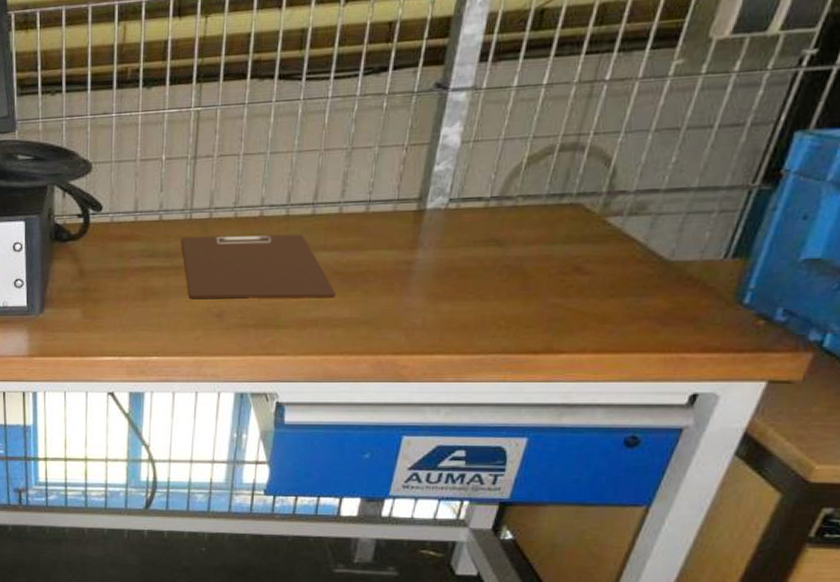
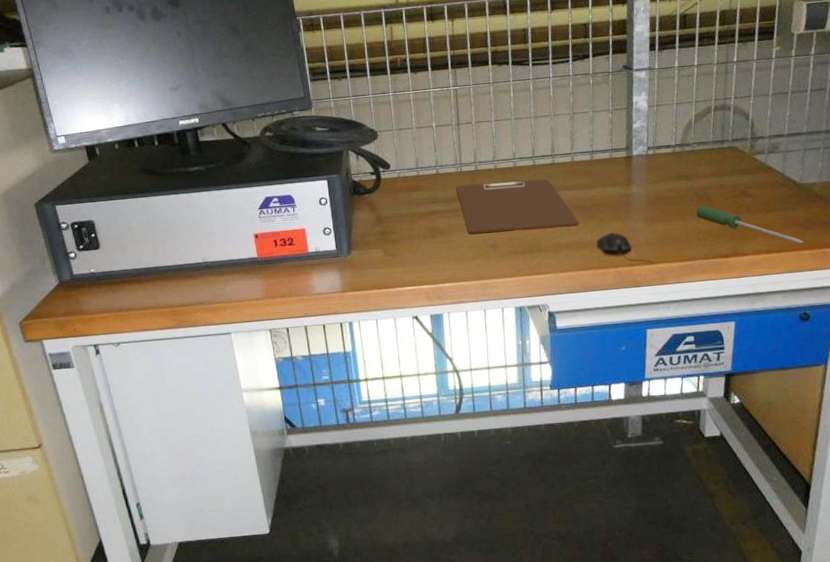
computer mouse: none [354,310,430,354] -> present [596,232,655,264]
screwdriver: none [502,282,655,344] -> present [696,205,804,244]

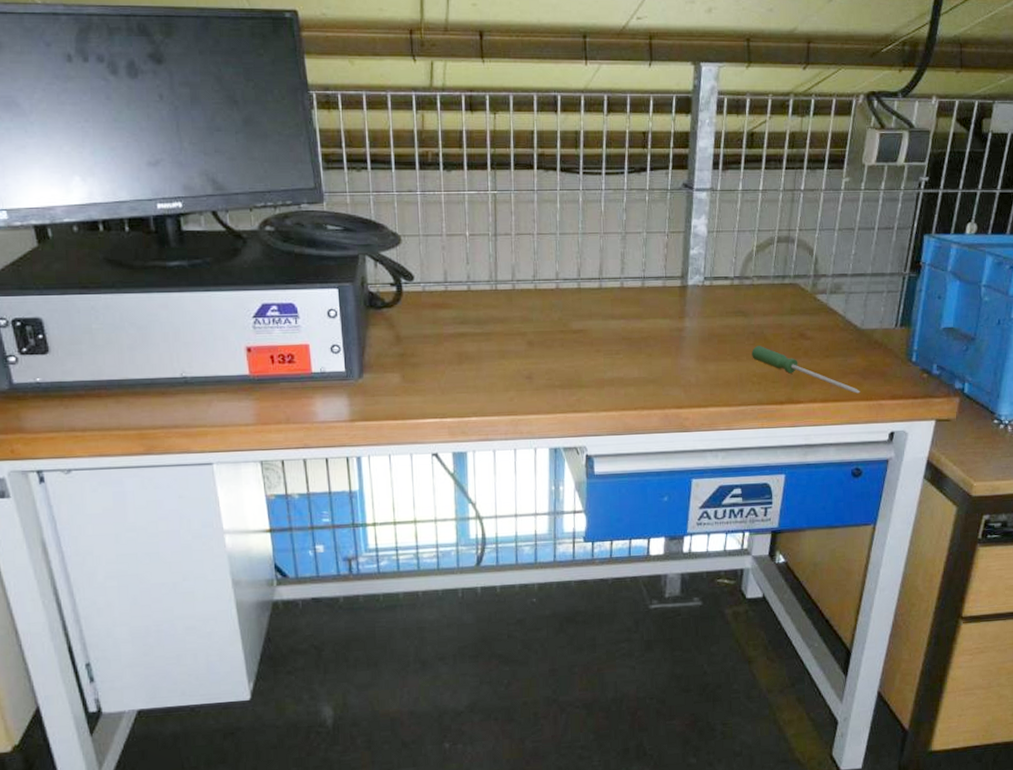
clipboard: present [456,178,580,234] -> none [489,304,626,362]
computer mouse: present [596,232,655,264] -> none [643,370,705,407]

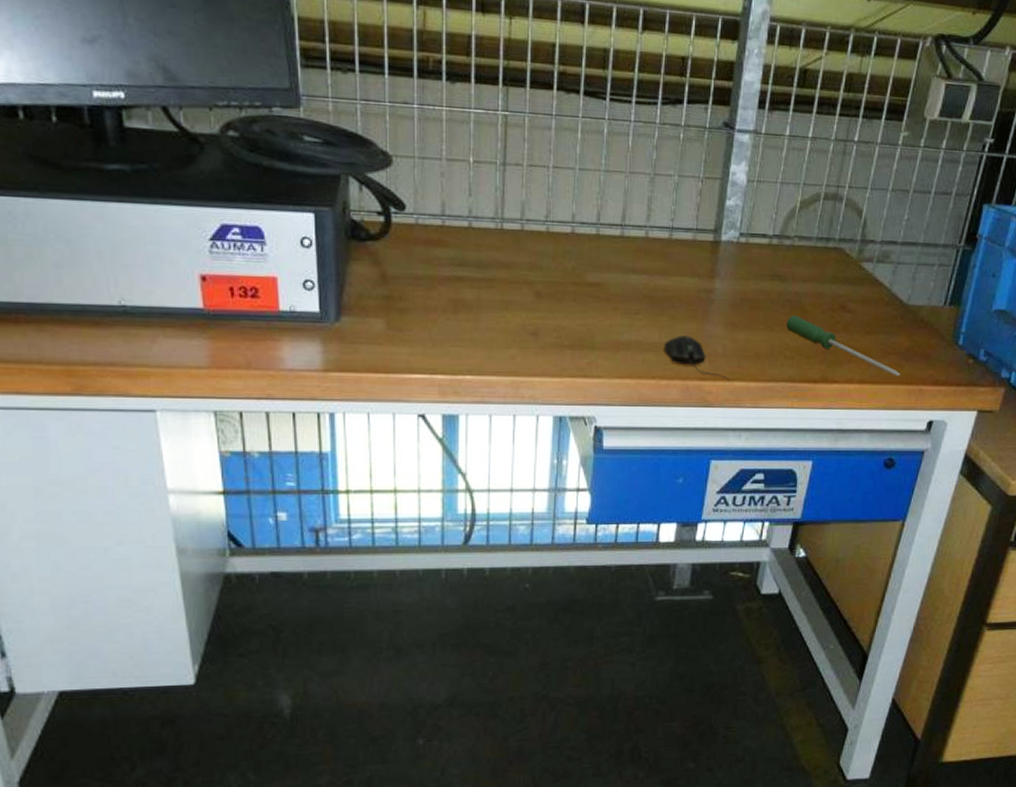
computer mouse: none [643,370,705,407] -> present [664,335,730,381]

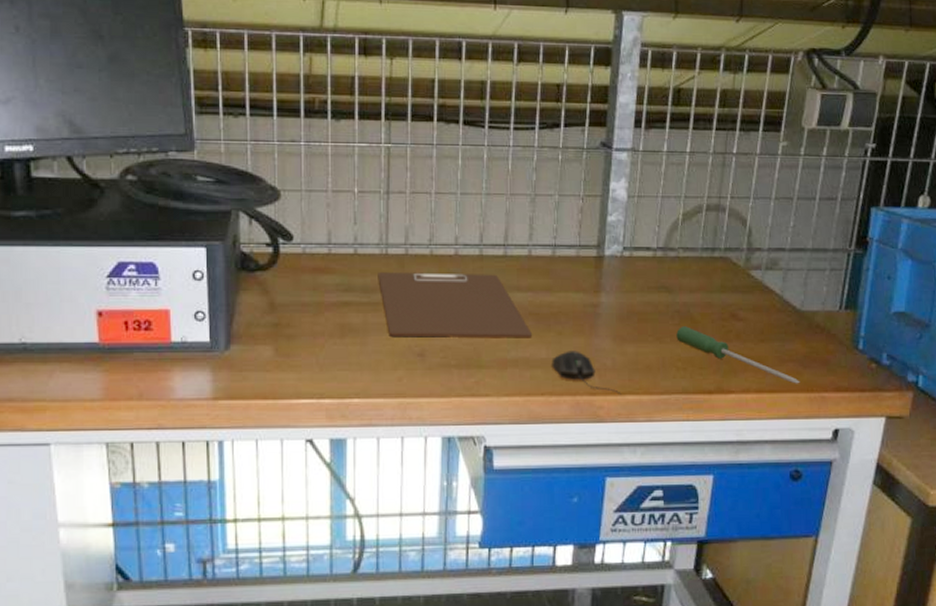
clipboard: none [492,247,647,322] -> present [378,272,533,338]

